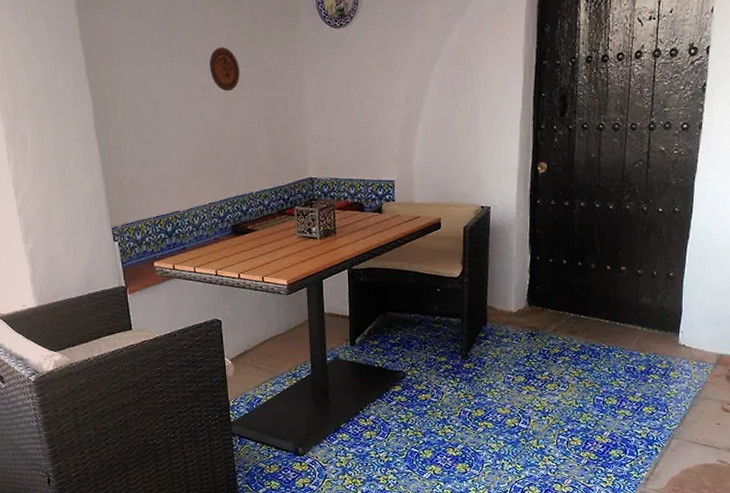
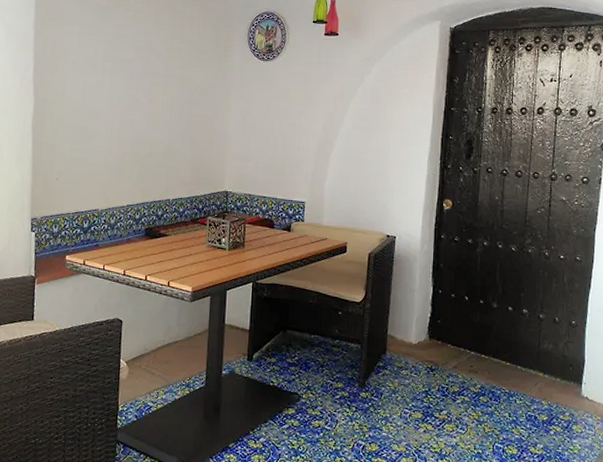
decorative plate: present [209,46,240,92] -> none [145,66,172,106]

